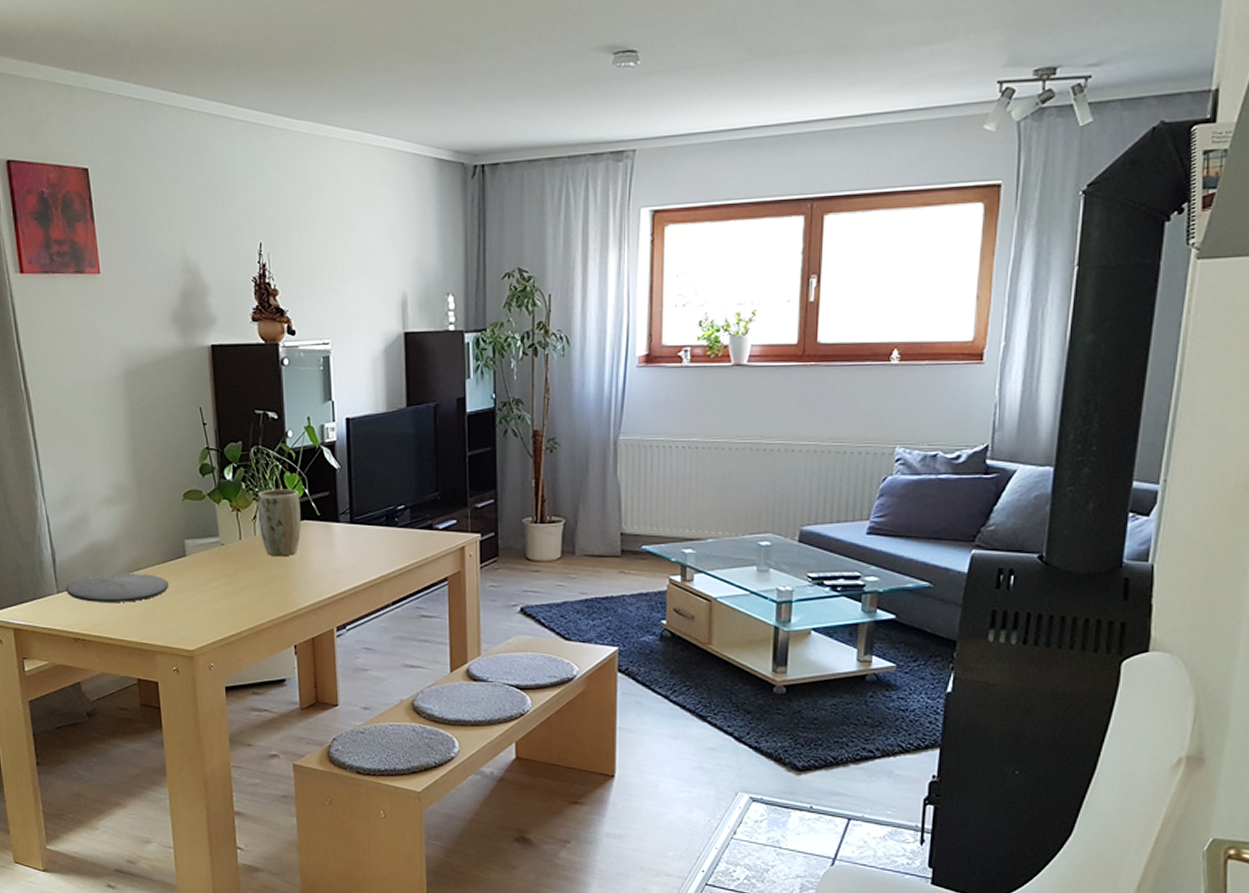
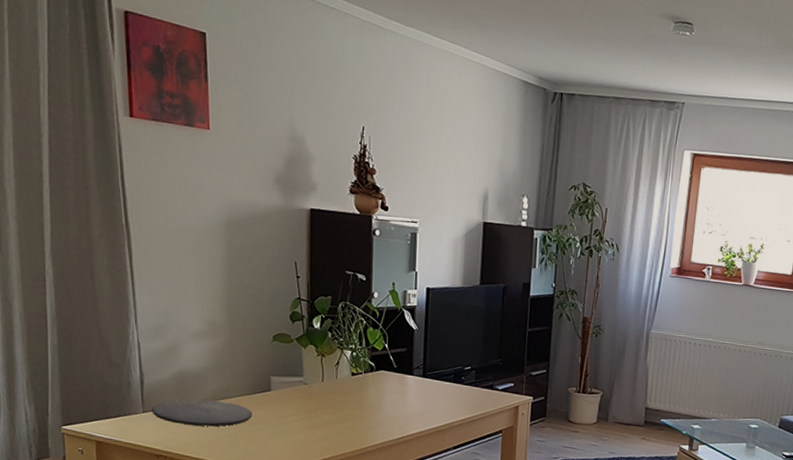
plant pot: present [258,489,301,557] -> none [341,340,380,400]

